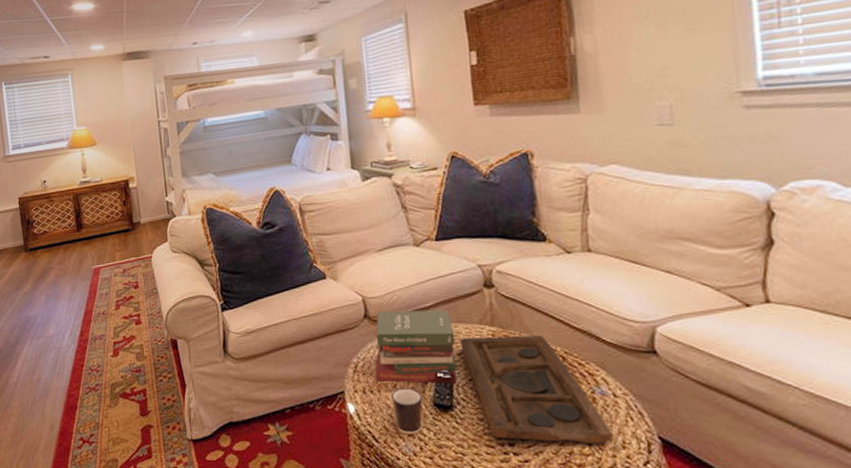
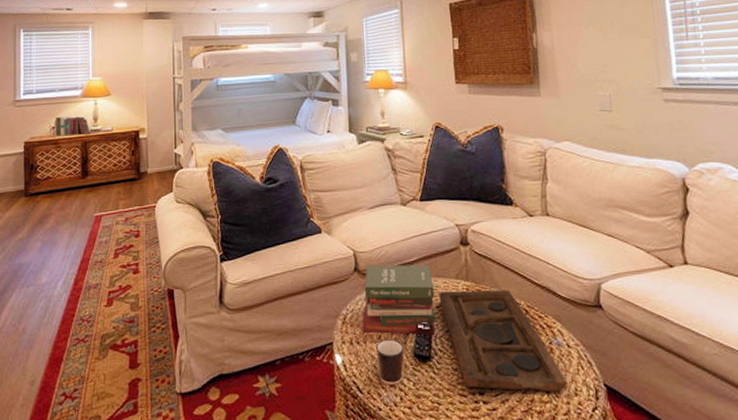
books: none [44,168,81,191] -> present [54,116,90,137]

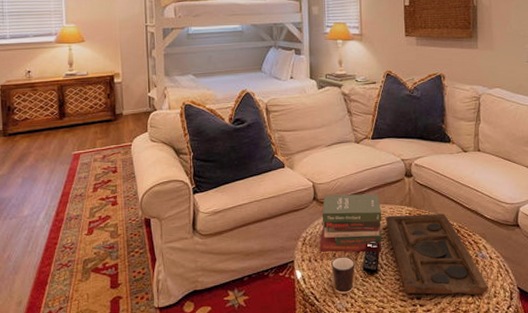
books: present [54,116,90,137] -> none [30,61,66,80]

